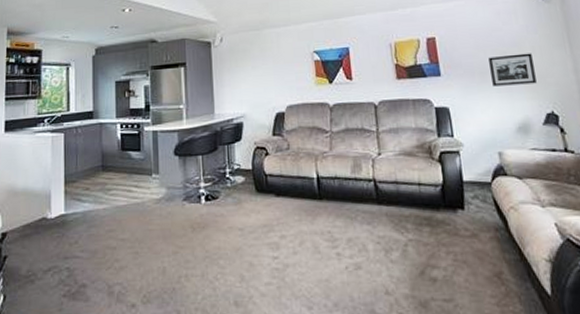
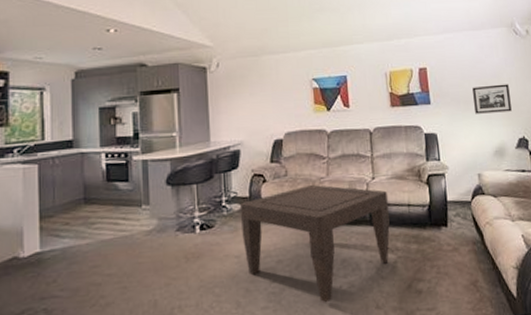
coffee table: none [244,158,399,284] -> present [241,184,390,303]

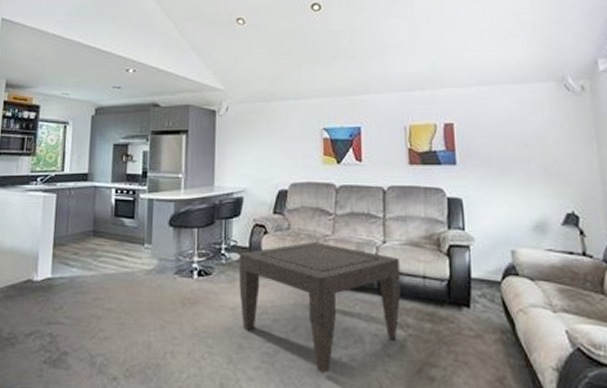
picture frame: present [472,84,512,114] -> none [509,148,558,181]

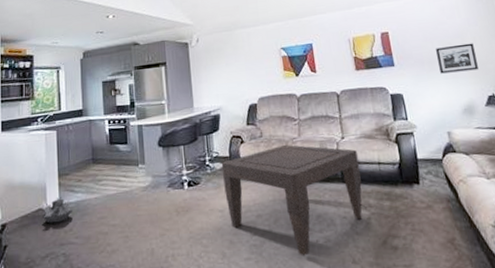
fruit bowl: none [30,269,65,298] -> present [41,197,72,224]
picture frame: none [509,148,558,181] -> present [436,43,479,74]

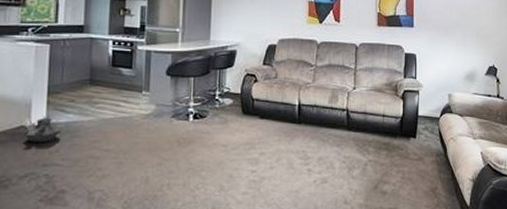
coffee table: present [222,144,363,256] -> none [231,88,365,194]
picture frame: present [436,43,479,74] -> none [453,15,486,42]

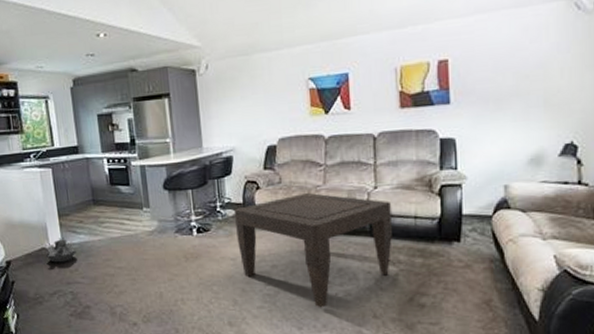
coffee table: none [231,88,365,194] -> present [235,192,392,308]

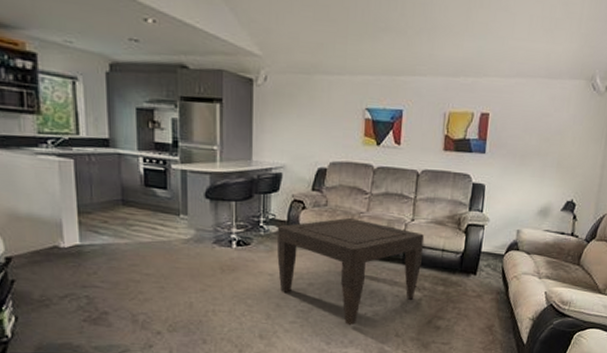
fruit bowl: present [45,237,76,263] -> none [58,237,97,264]

